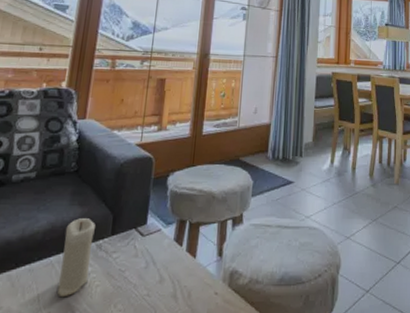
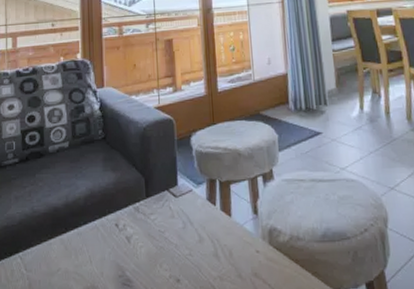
candle: present [57,218,95,298] -> none [103,183,132,259]

